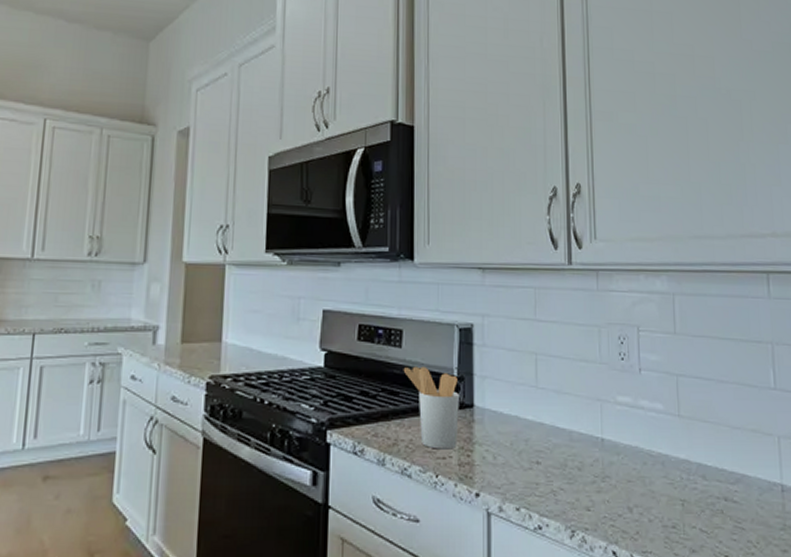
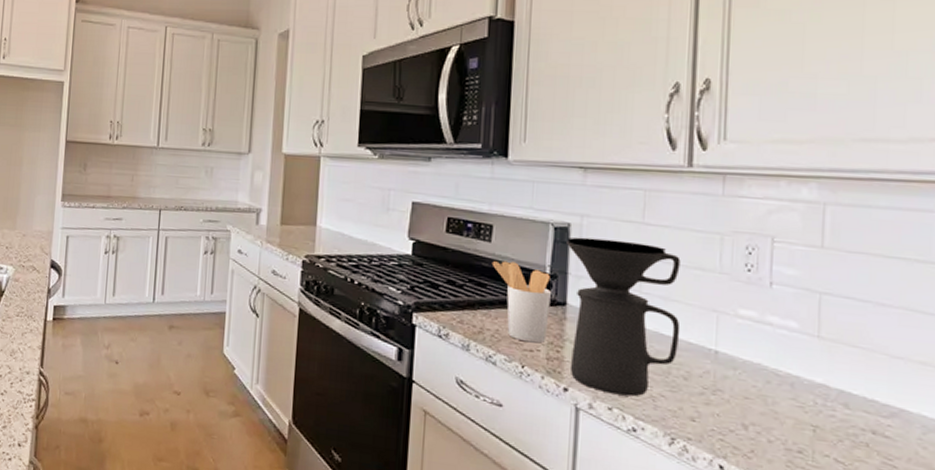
coffee maker: none [471,337,572,494] -> present [567,237,681,397]

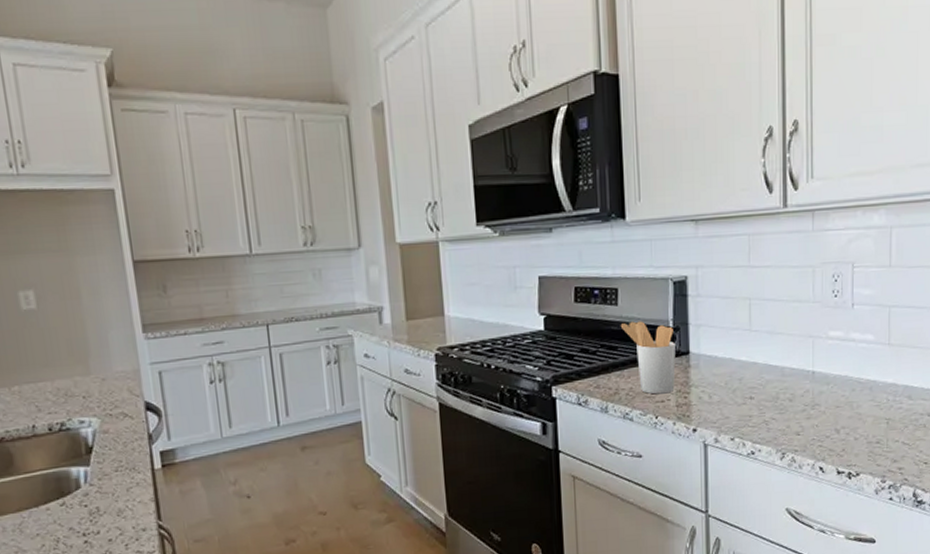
coffee maker: present [567,237,681,397] -> none [685,285,785,426]

